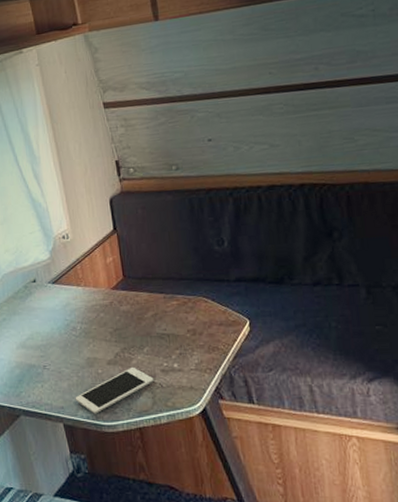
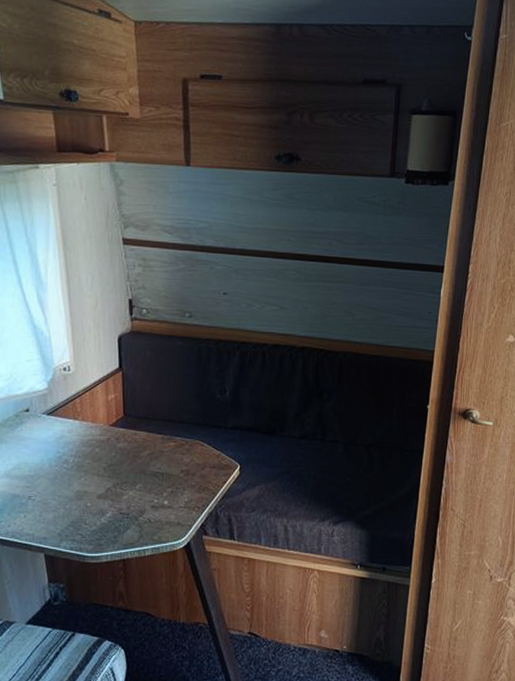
cell phone: present [75,366,154,414] -> none [59,501,143,545]

